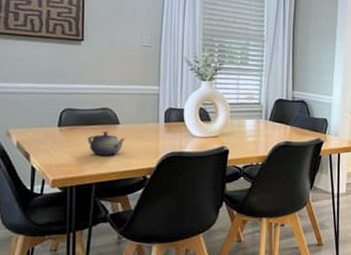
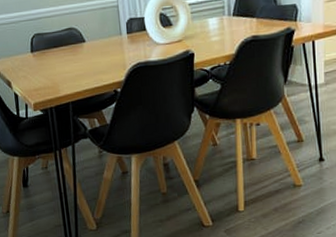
teapot: present [88,131,125,155] -> none [58,50,93,75]

